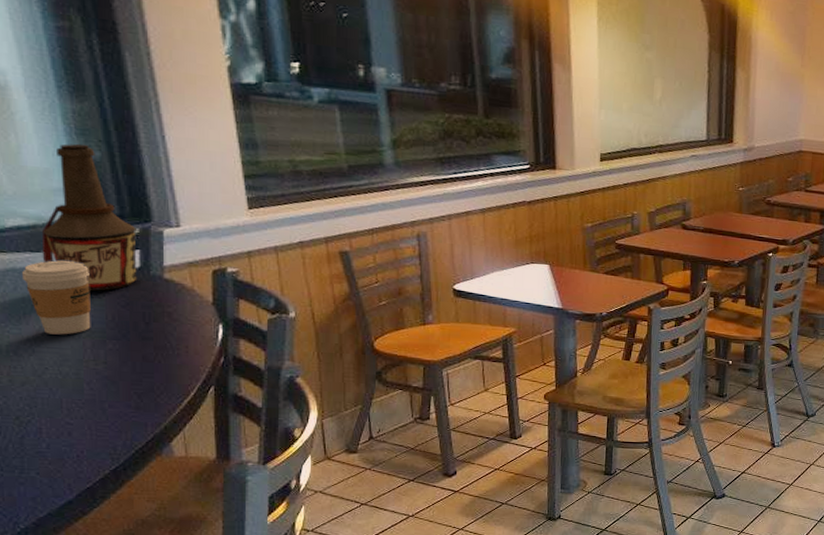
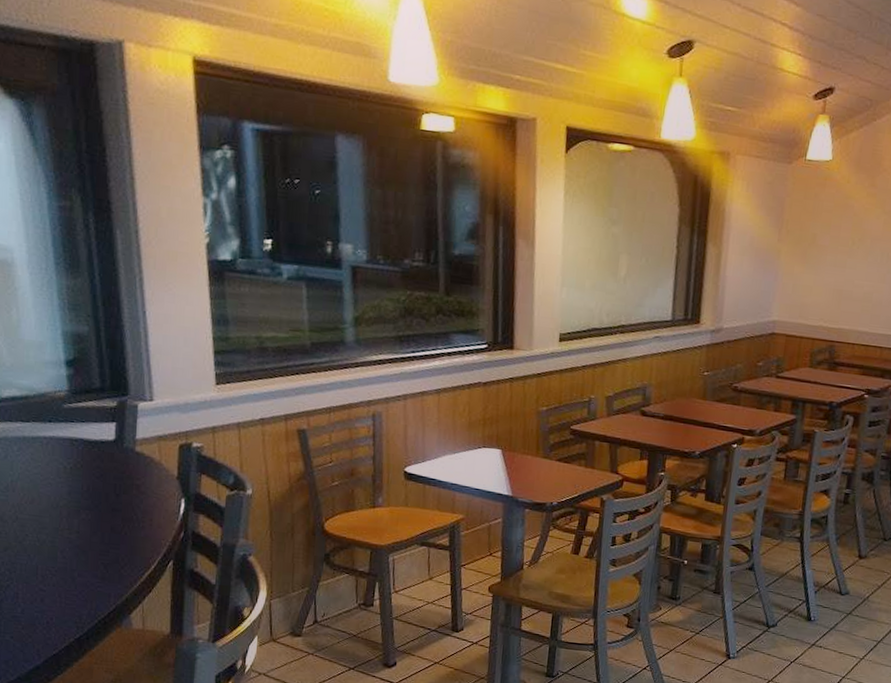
coffee cup: present [22,260,91,335] -> none [13,430,71,503]
bottle: present [42,143,136,292] -> none [31,318,114,462]

